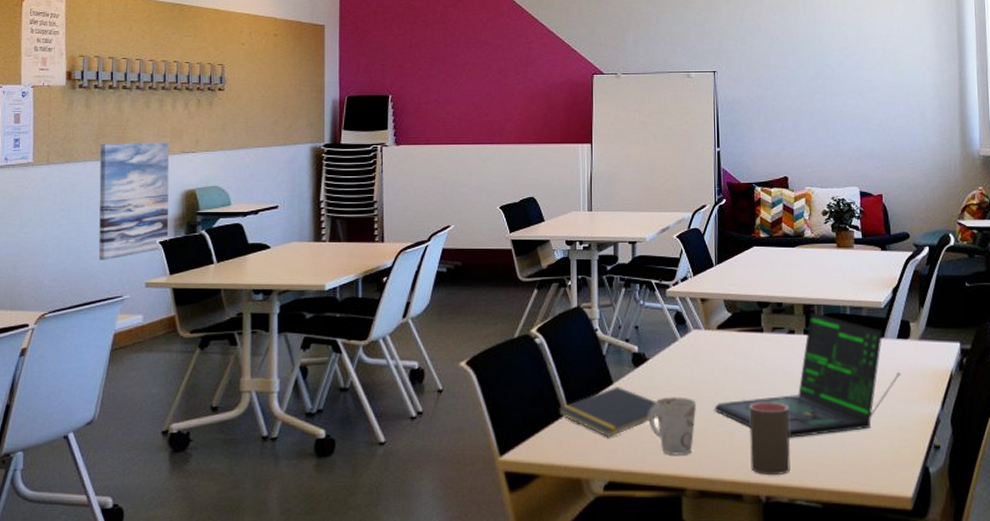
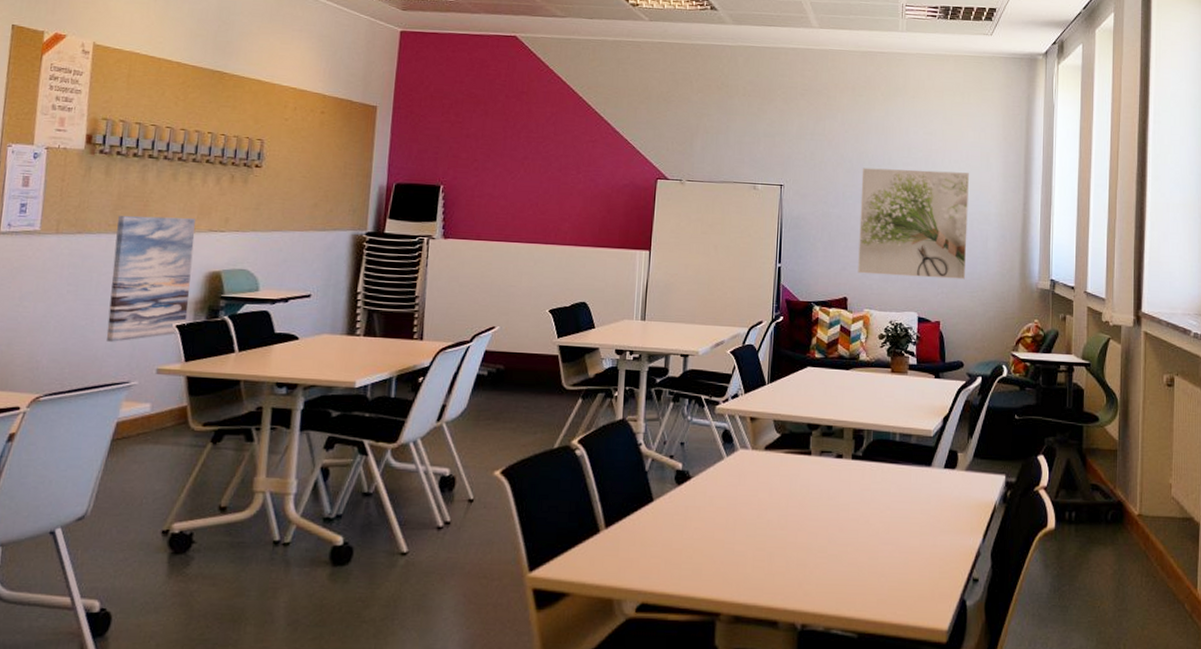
notepad: present [558,387,658,437] -> none [594,504,698,557]
mug: present [648,397,697,455] -> none [687,517,738,578]
laptop: present [714,312,902,438] -> none [755,437,946,565]
cup: present [749,403,790,475] -> none [788,527,831,602]
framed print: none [793,46,905,153] -> present [858,167,969,280]

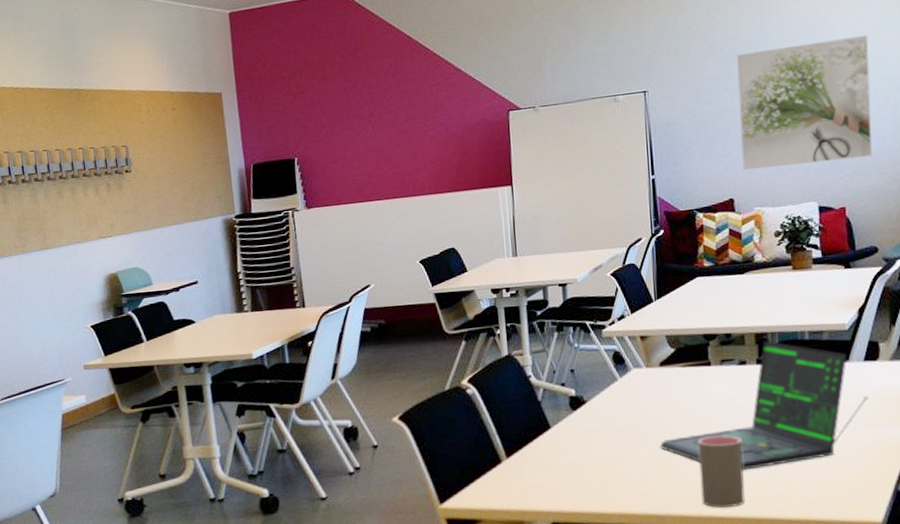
wall art: present [106,215,195,342] -> none [22,229,99,348]
laptop: none [755,437,946,565] -> present [659,340,869,470]
cup: none [788,527,831,602] -> present [698,436,745,508]

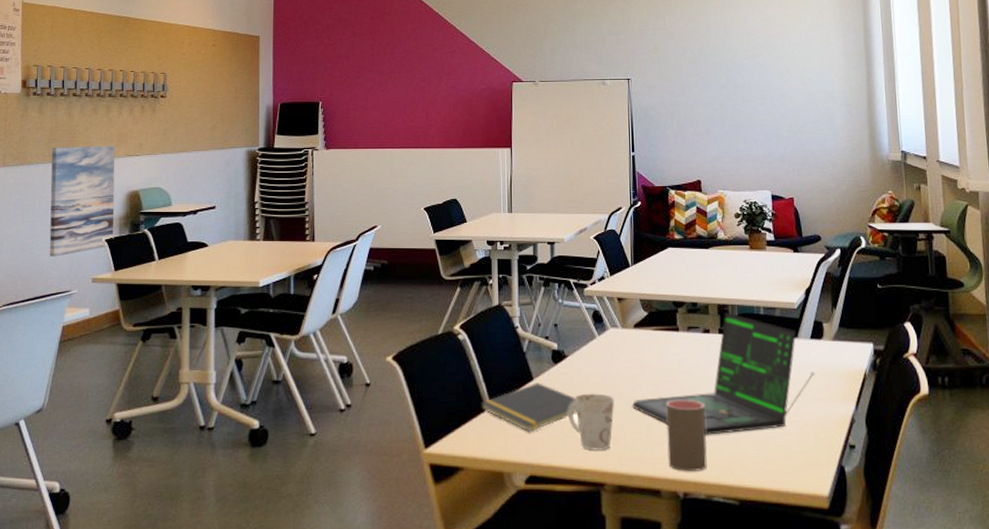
wall art: none [22,229,99,348] -> present [49,146,115,257]
notepad: none [495,431,600,480] -> present [481,383,577,432]
mug: none [589,436,641,494] -> present [567,393,615,451]
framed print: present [736,35,872,171] -> none [704,54,815,157]

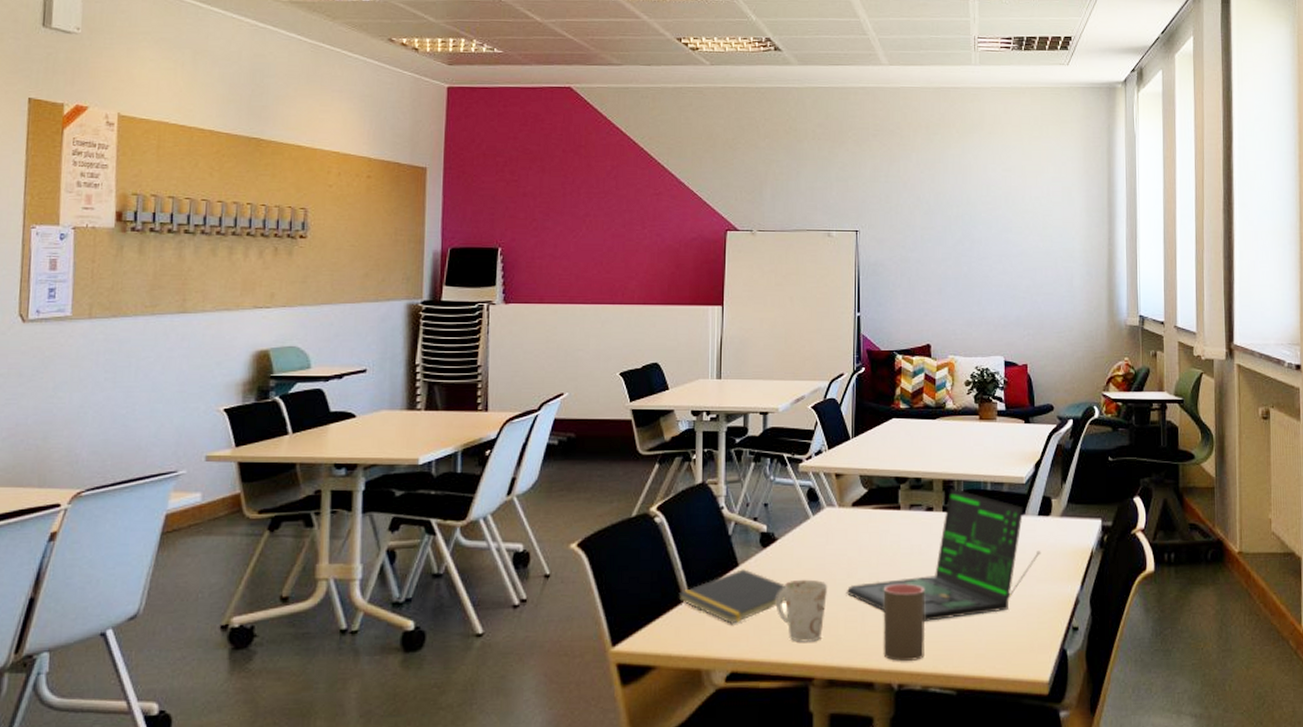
wall art: present [49,146,115,257] -> none [149,295,239,430]

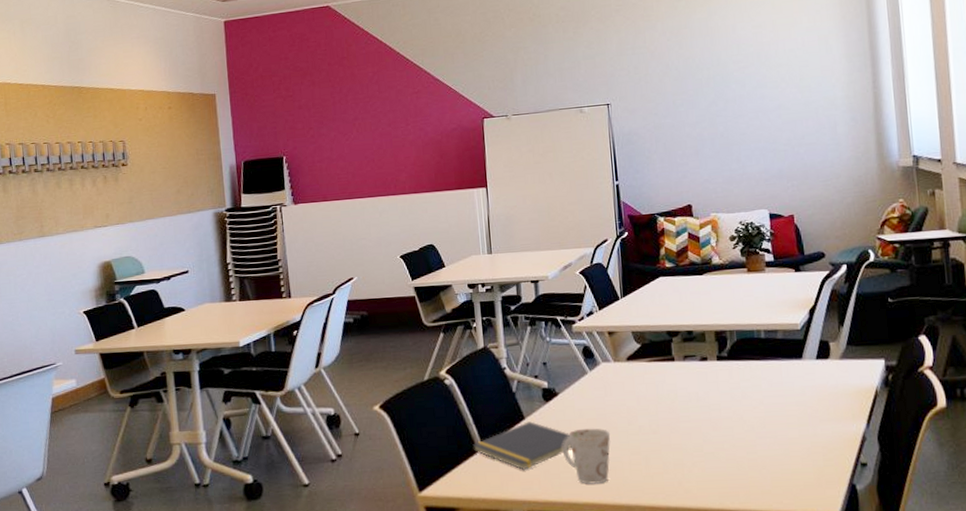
laptop: present [846,488,1041,621] -> none [628,338,823,462]
cup: present [883,584,924,661] -> none [664,429,710,499]

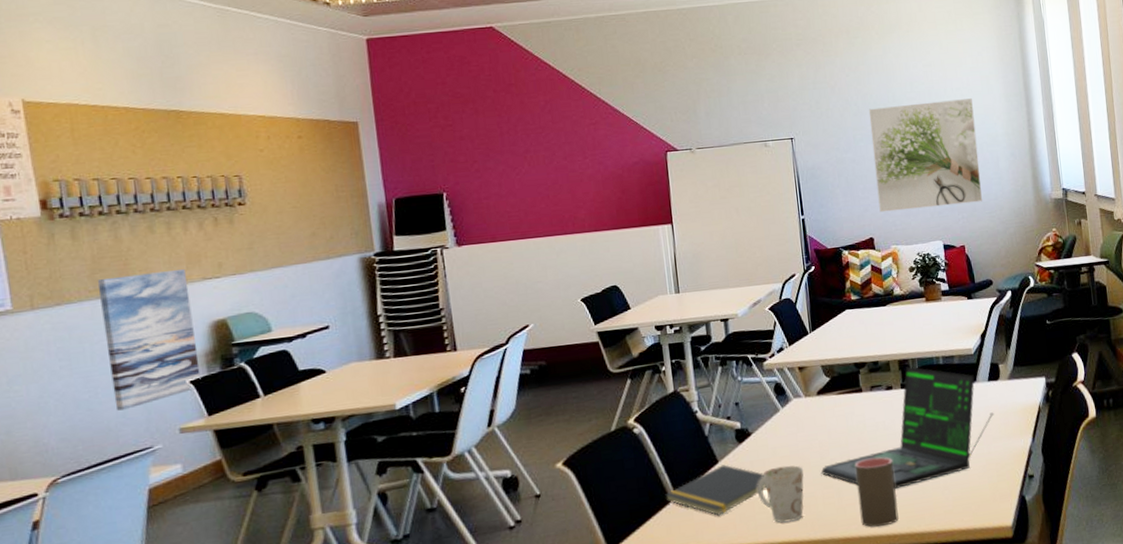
wall art: none [20,219,91,332] -> present [97,269,201,411]
laptop: none [628,338,823,462] -> present [820,366,995,489]
cup: none [664,429,710,499] -> present [855,457,899,527]
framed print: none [690,60,816,179] -> present [868,98,982,213]

